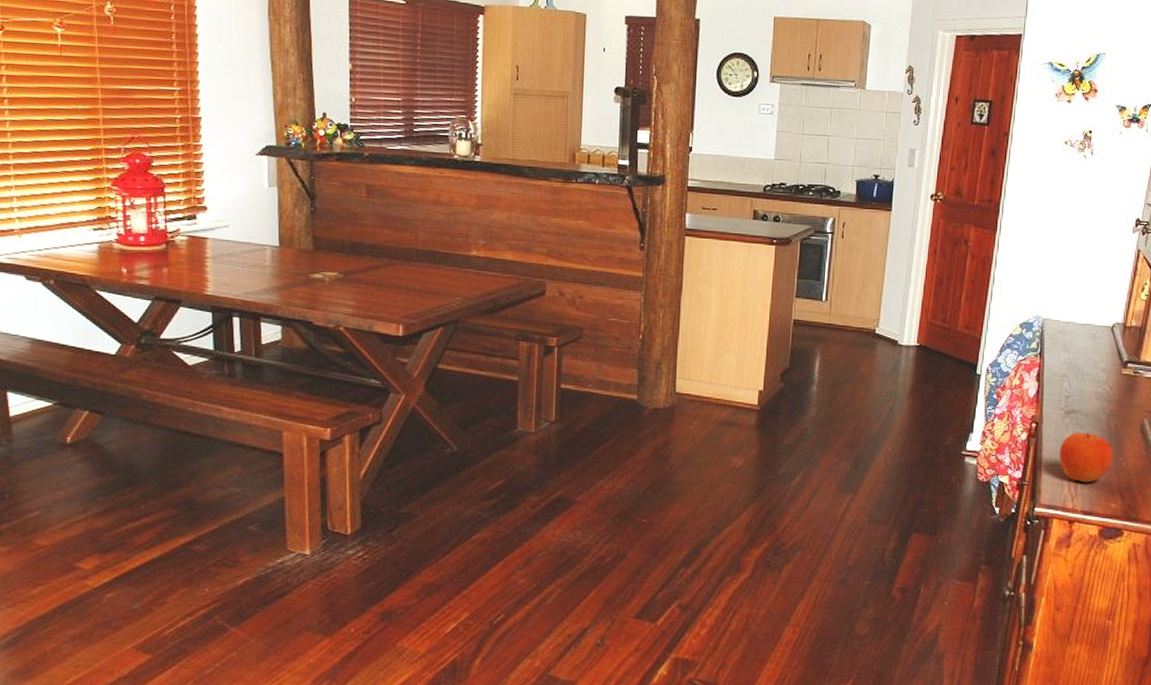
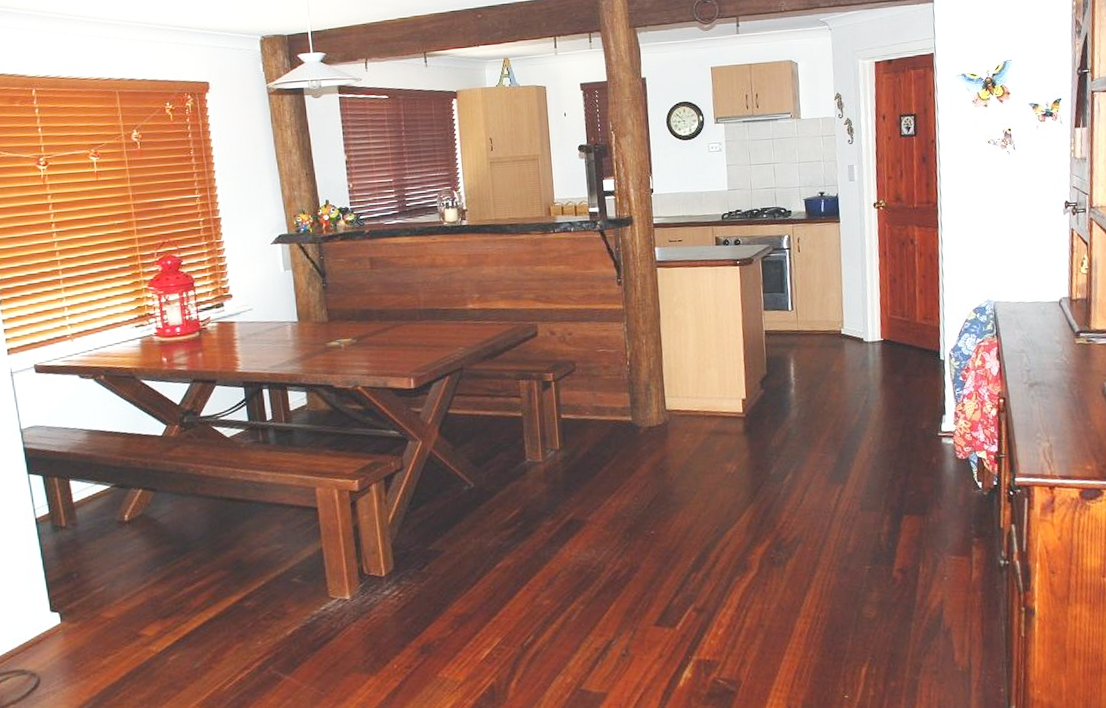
fruit: present [1058,432,1114,483] -> none [1029,402,1082,449]

